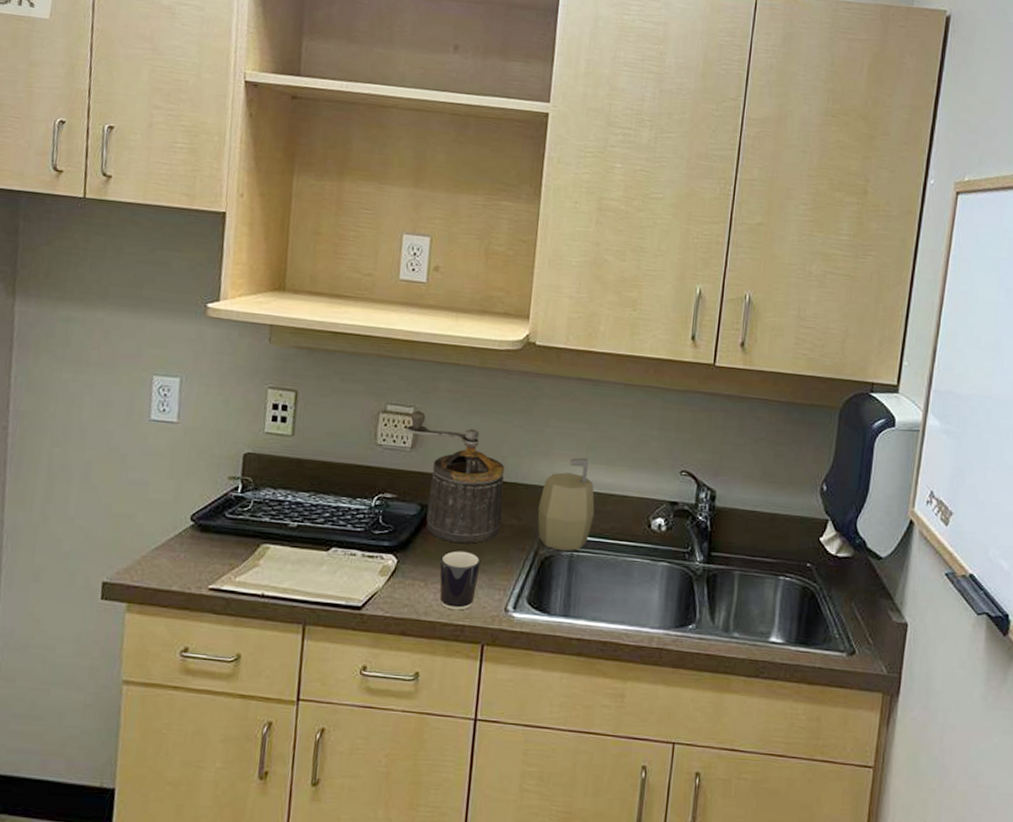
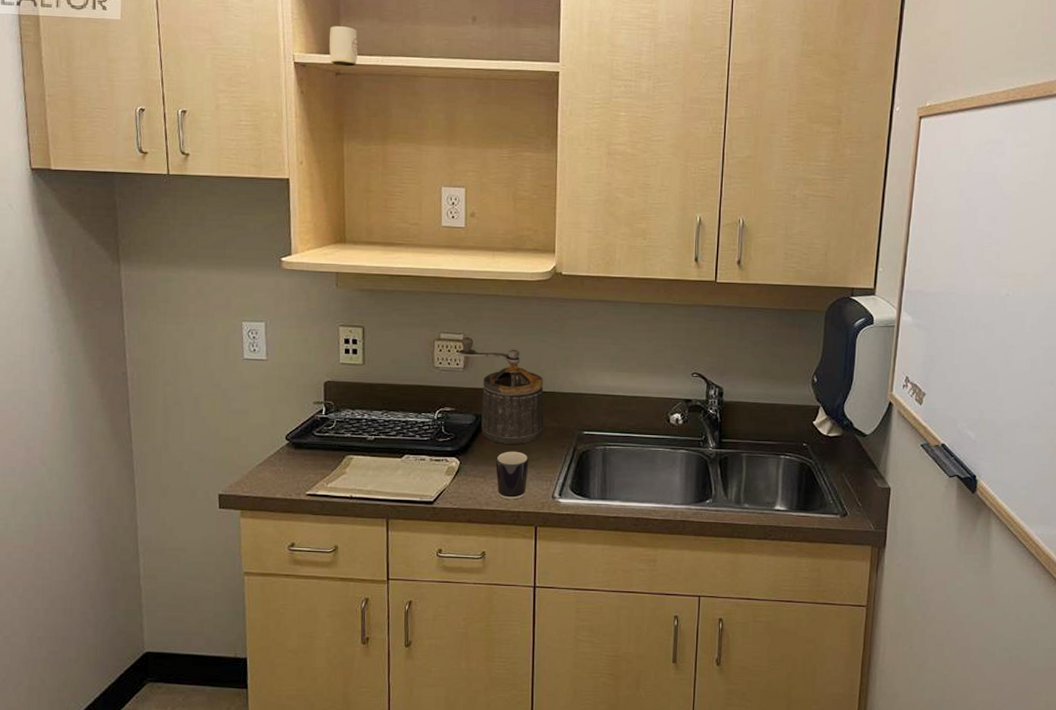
mug: none [286,43,322,91] -> present [328,26,359,67]
soap dispenser: present [537,458,595,552] -> none [574,367,621,446]

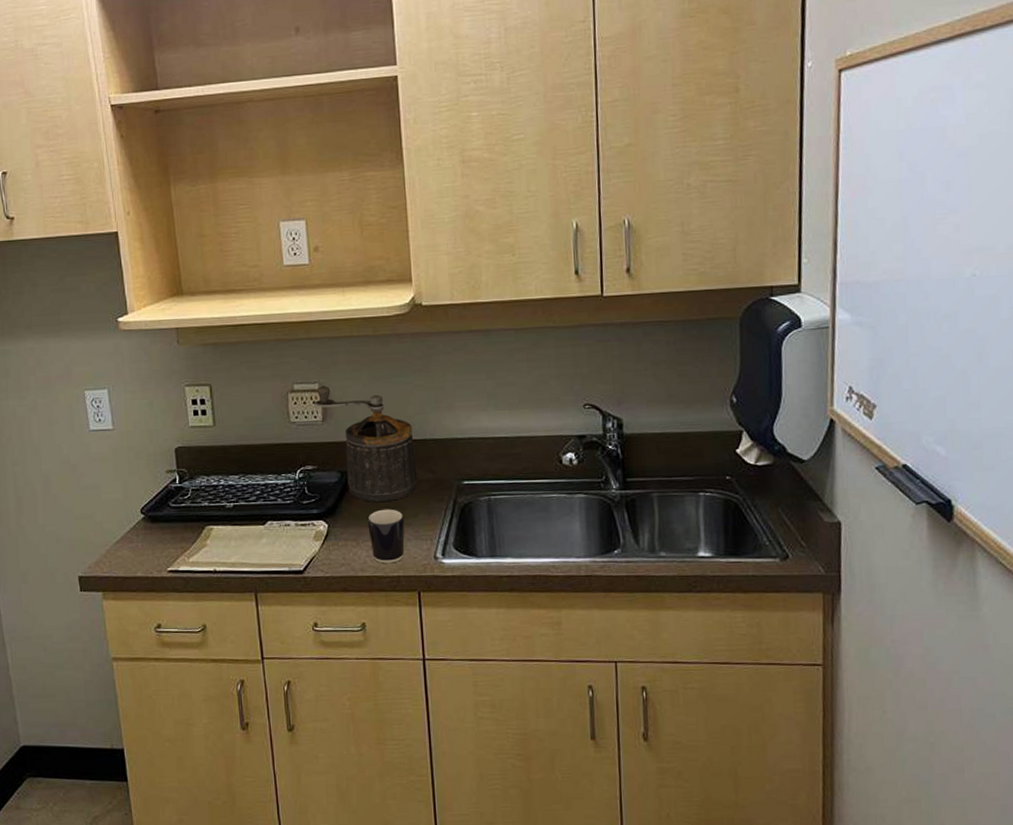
mug: present [328,26,359,67] -> none [143,58,177,103]

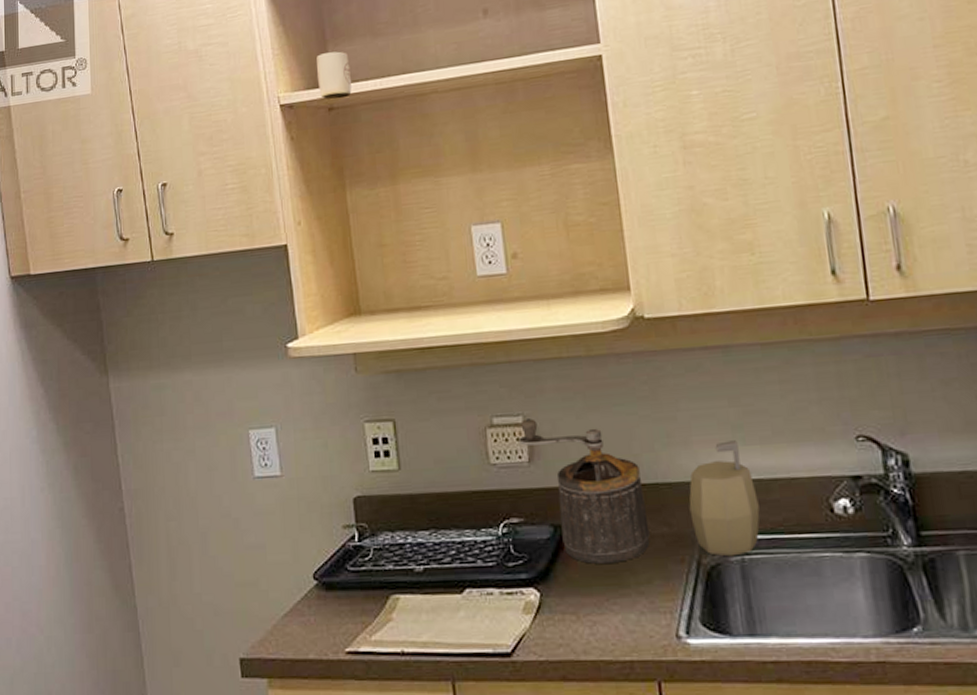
mug: none [143,58,177,103] -> present [315,51,352,100]
mug: present [366,509,405,564] -> none [587,572,638,644]
soap dispenser: none [450,406,505,497] -> present [689,440,760,557]

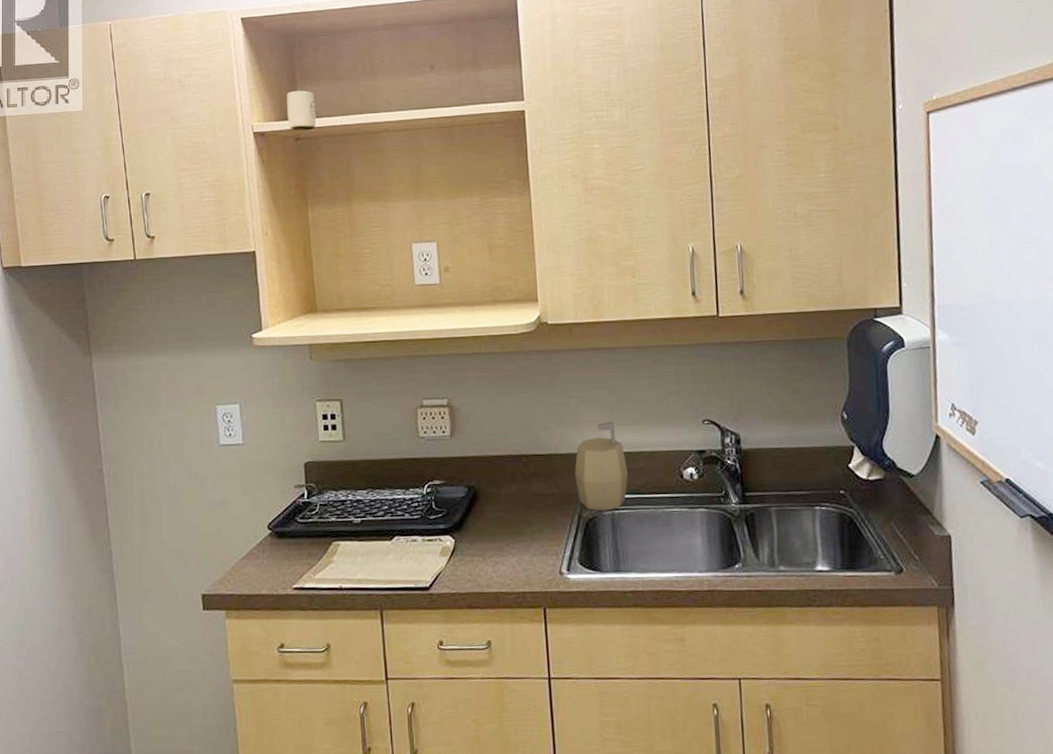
coffee grinder: present [519,418,650,564] -> none [443,401,543,517]

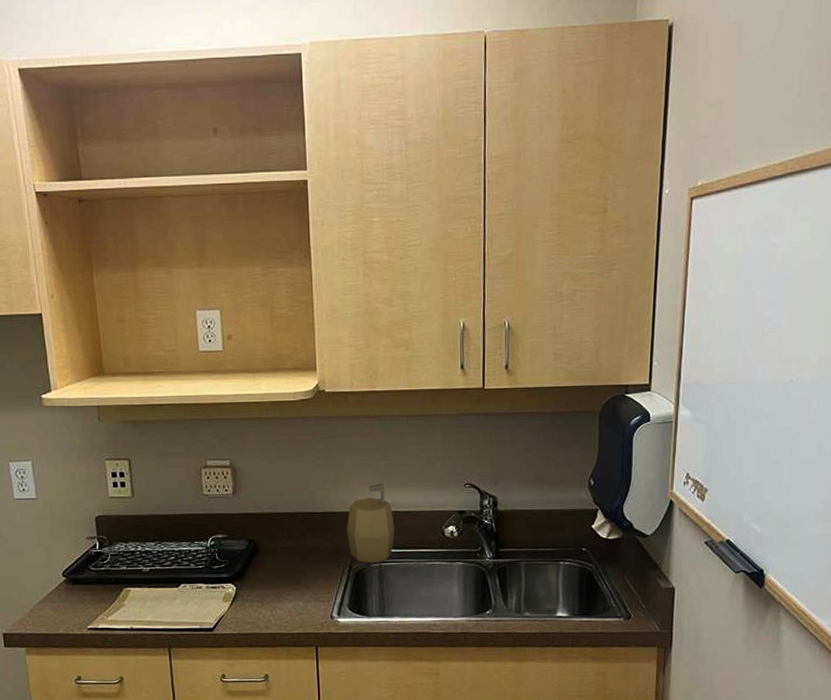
mug: present [286,90,317,131] -> none [67,150,100,193]

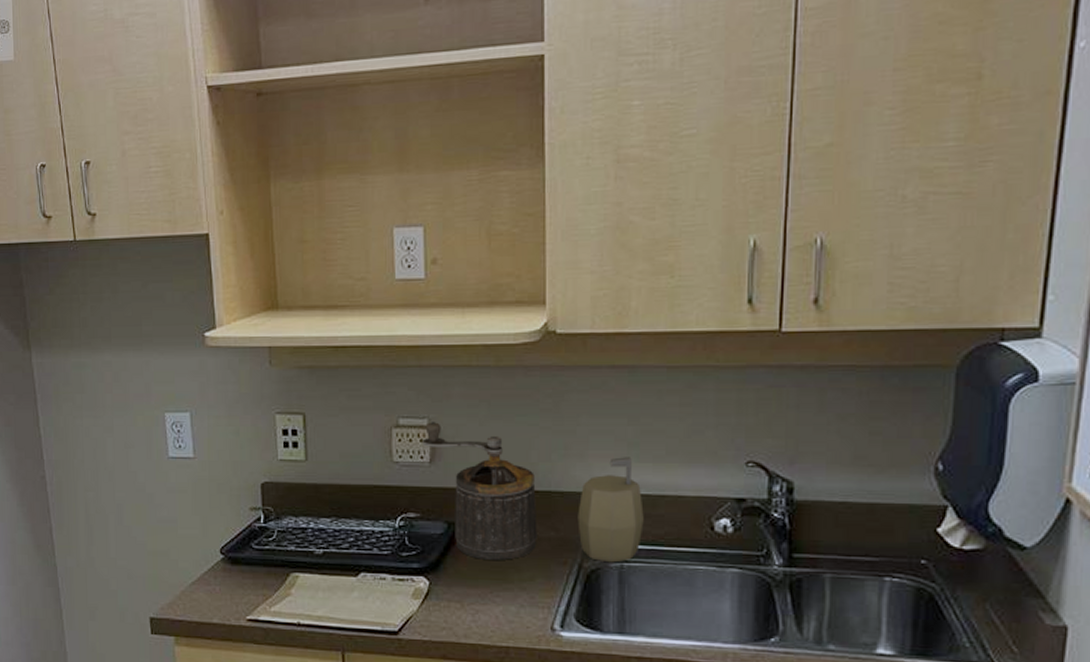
coffee grinder: none [226,462,318,567] -> present [422,422,537,560]

